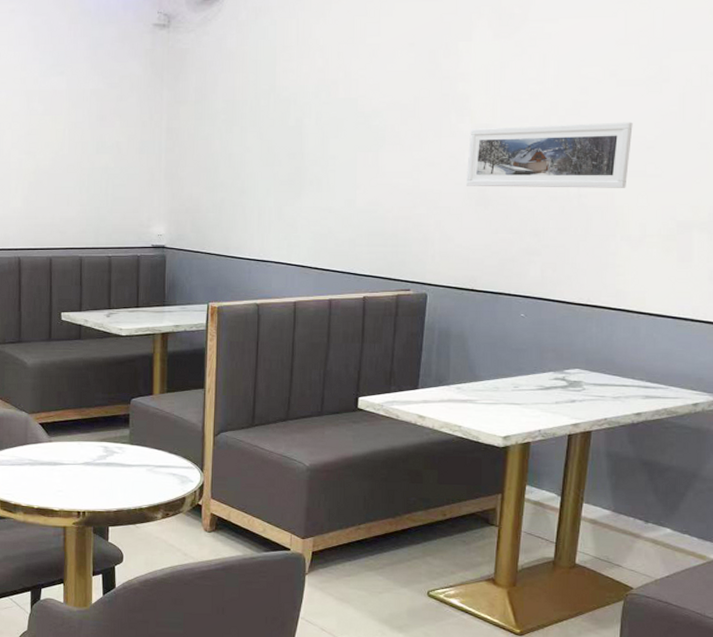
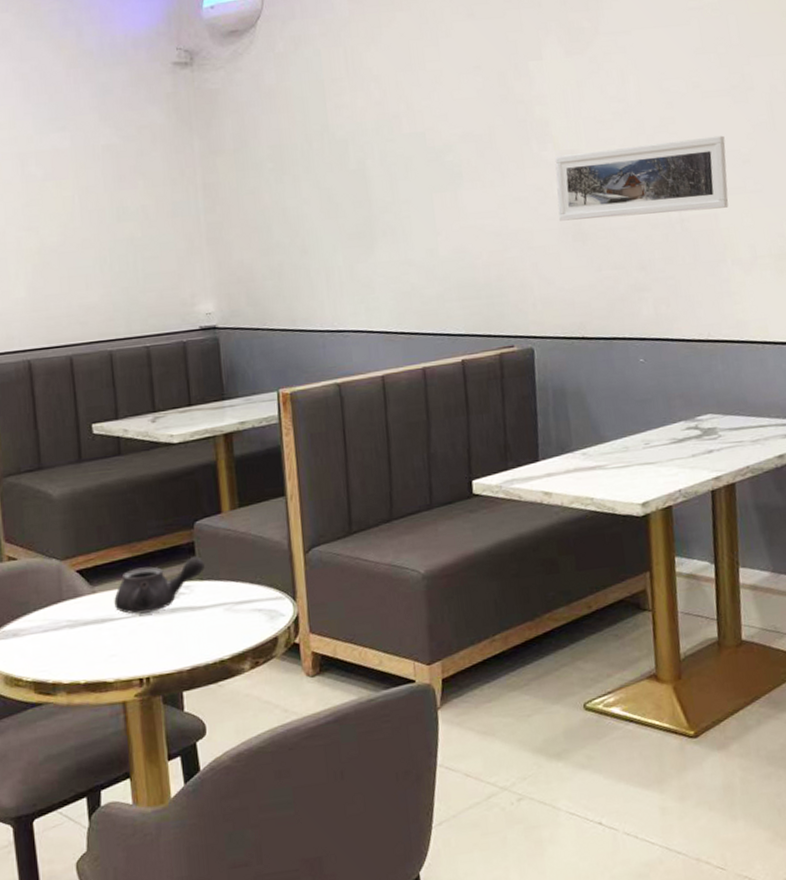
teapot: none [65,426,135,463] -> present [114,556,205,615]

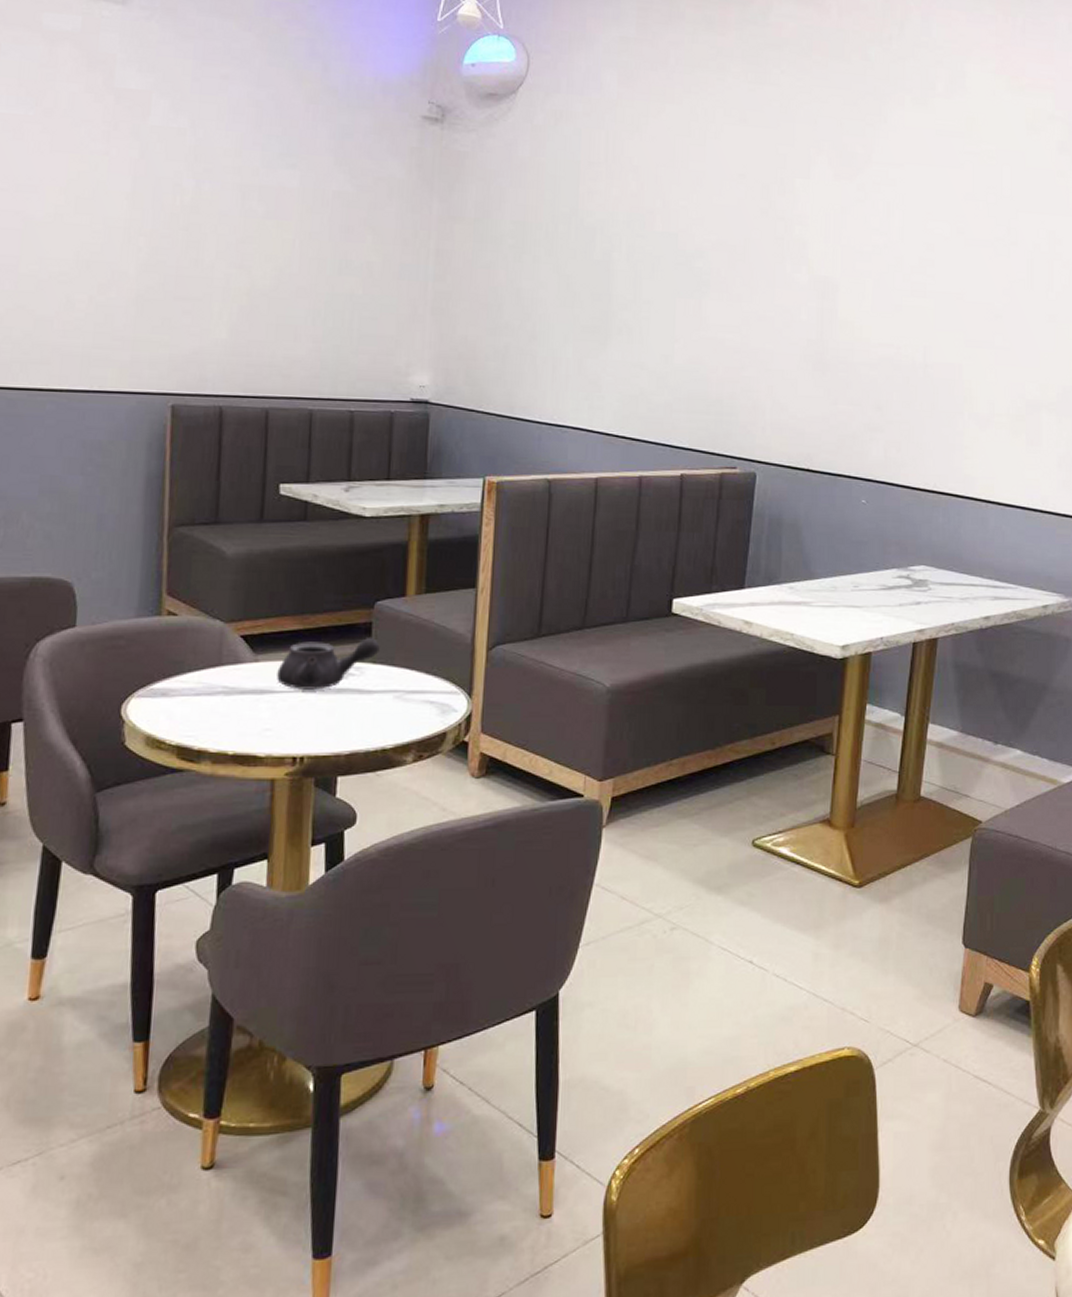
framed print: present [554,135,729,221] -> none [801,280,981,360]

